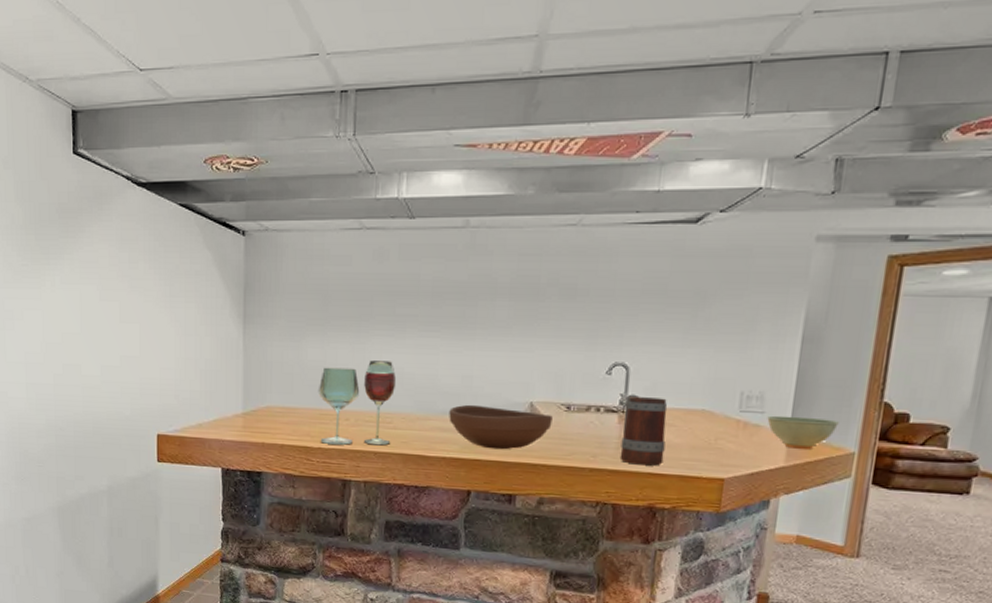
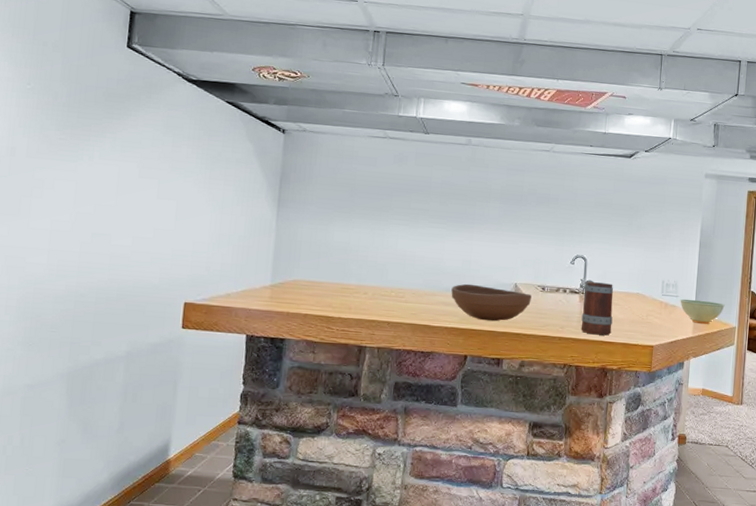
wine glass: present [317,367,360,445] -> none [340,248,378,315]
wineglass: present [363,360,397,446] -> none [379,244,410,316]

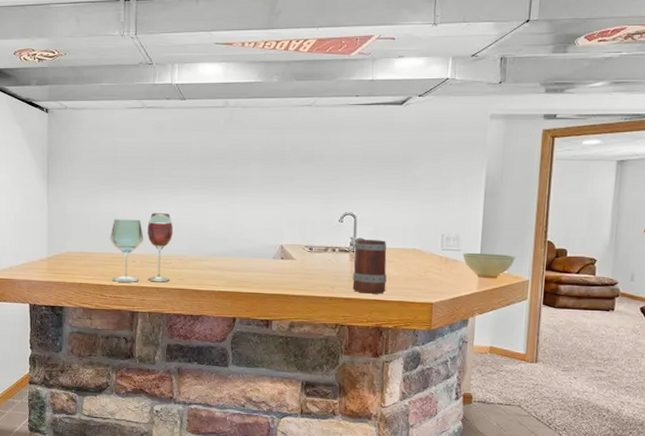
wine glass: none [340,248,378,315] -> present [109,219,144,282]
wineglass: none [379,244,410,316] -> present [147,213,174,282]
bowl: present [451,283,532,322] -> none [216,247,299,284]

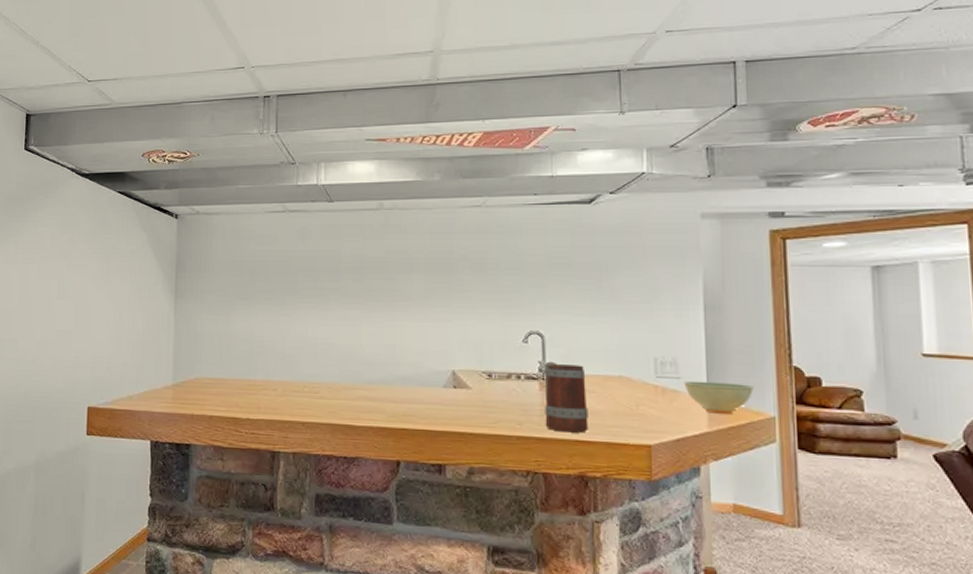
wine glass: present [109,219,144,282] -> none [245,339,287,416]
wineglass: present [147,213,174,282] -> none [291,332,322,416]

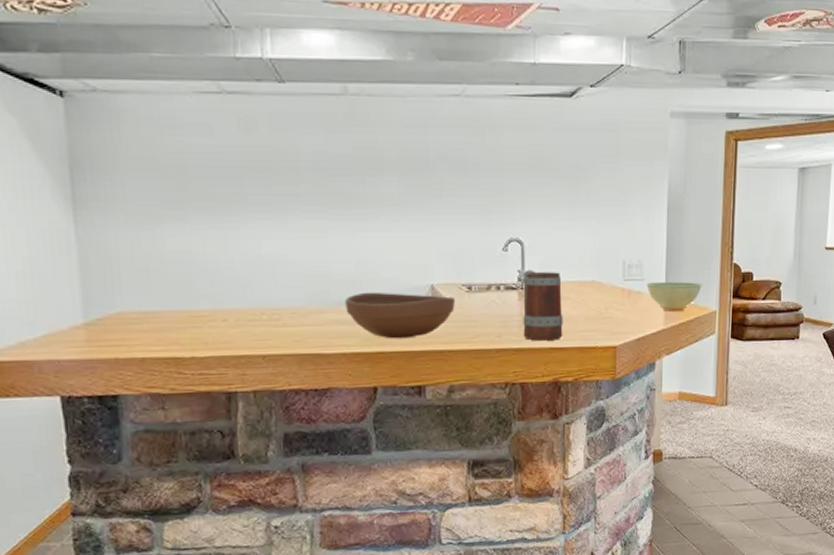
bowl: none [374,373,475,419] -> present [345,291,455,339]

